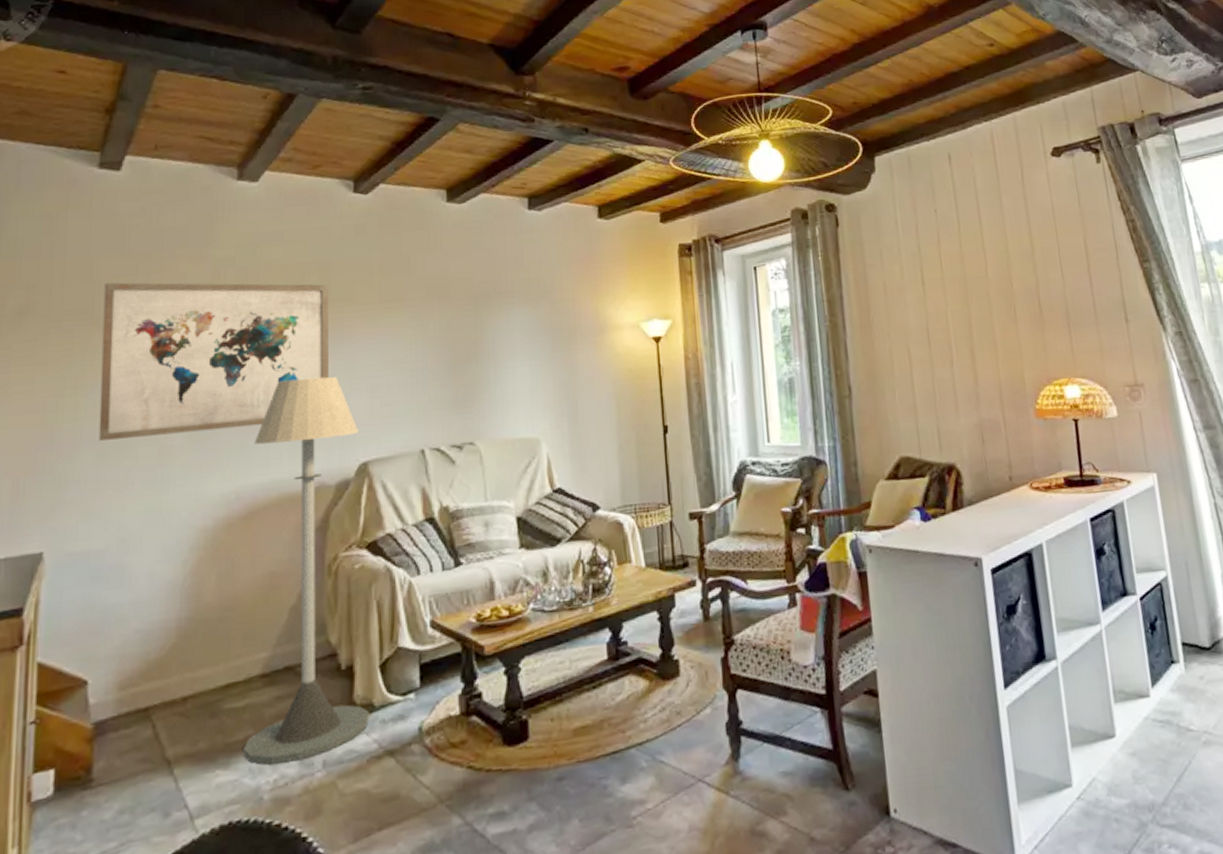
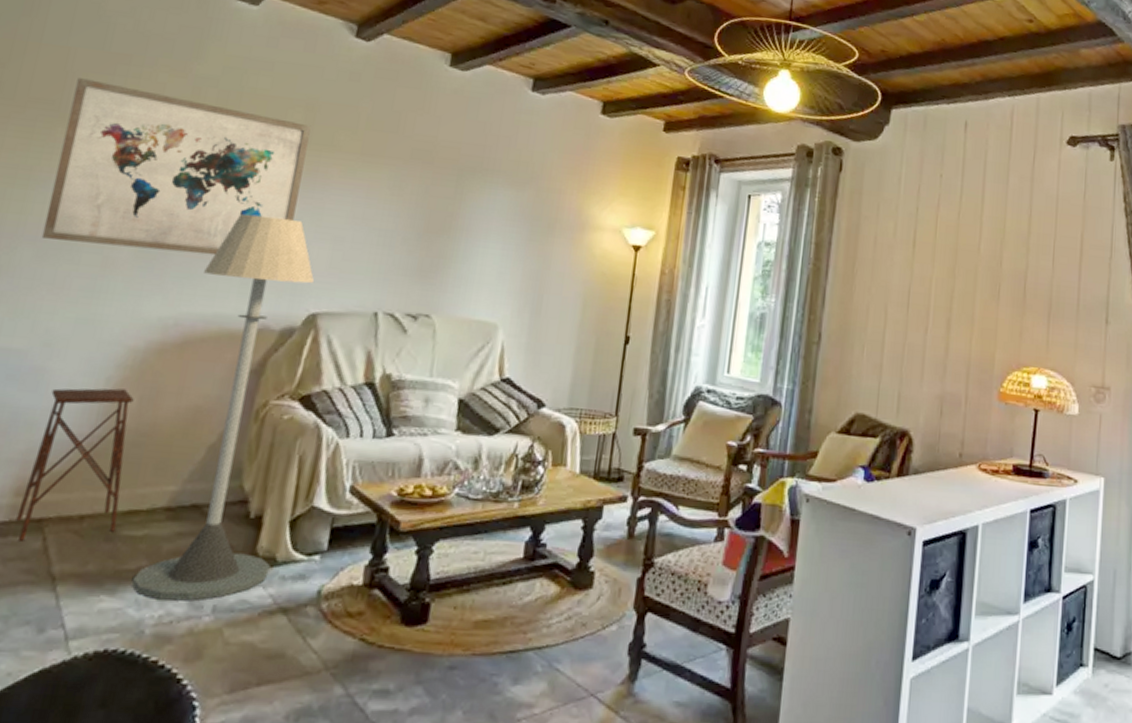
side table: none [124,569,218,733] -> present [16,388,134,541]

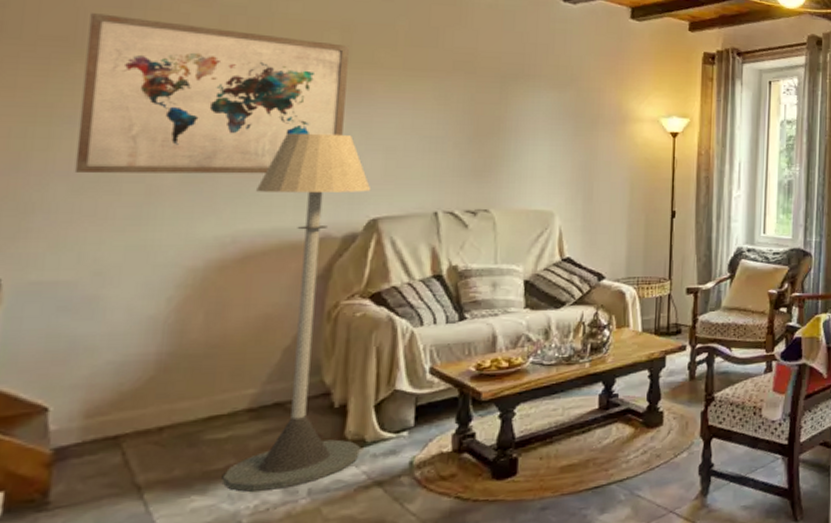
side table: present [16,388,134,541] -> none [90,307,200,459]

